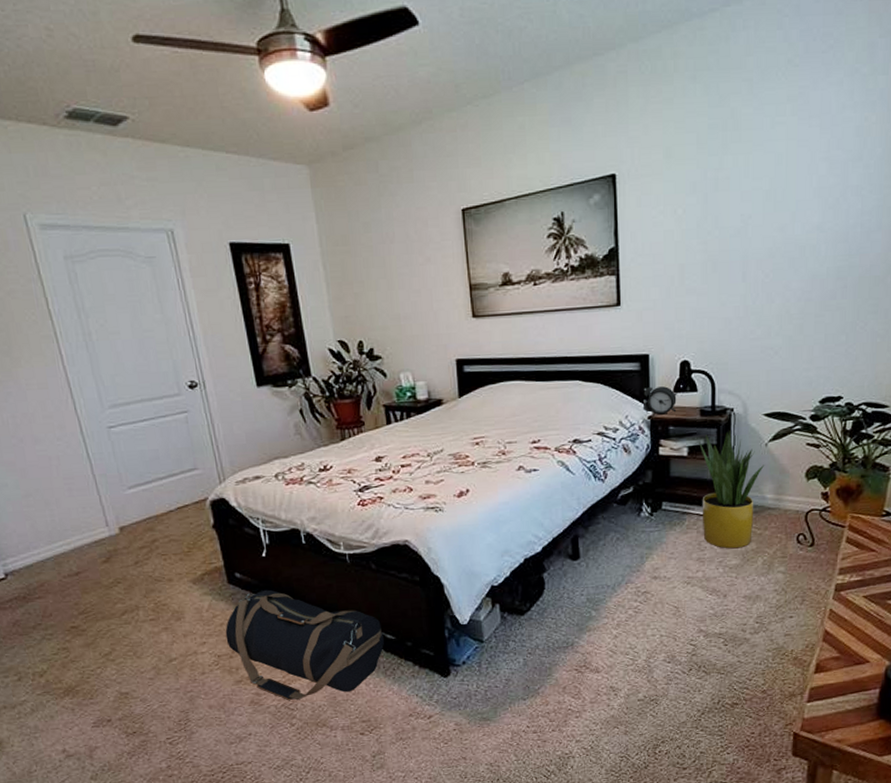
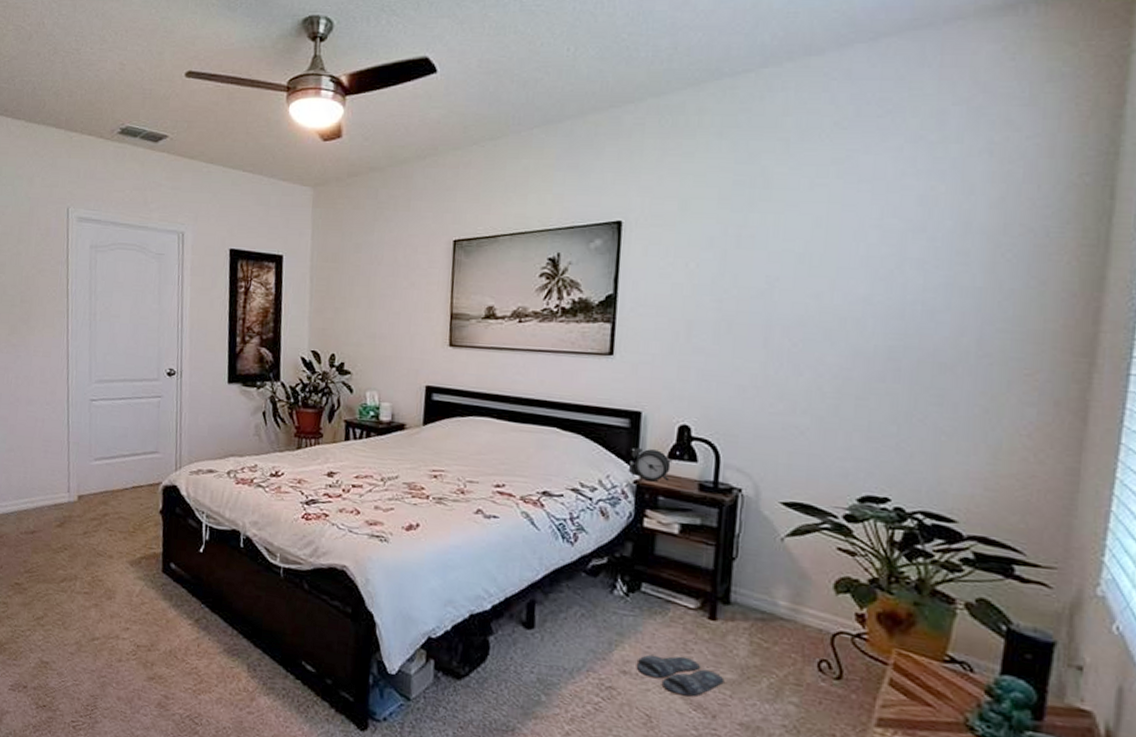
duffel bag: present [225,589,385,700] -> none [148,586,305,720]
slippers: none [664,554,731,586] -> present [636,654,725,697]
planter: present [699,430,765,549] -> none [691,513,779,661]

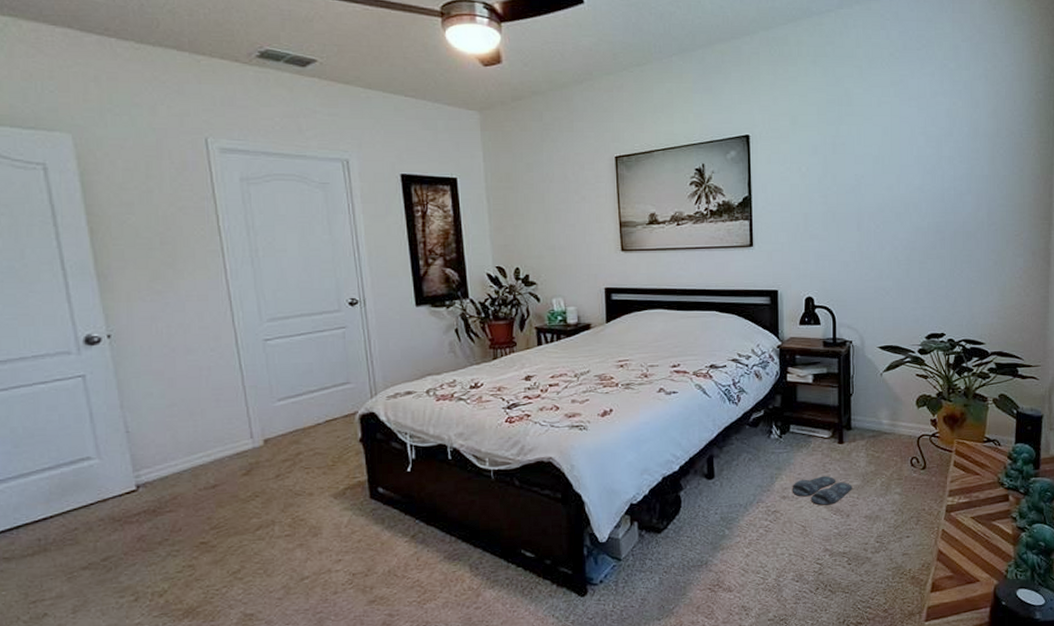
alarm clock: present [628,448,673,482] -> none [772,319,803,345]

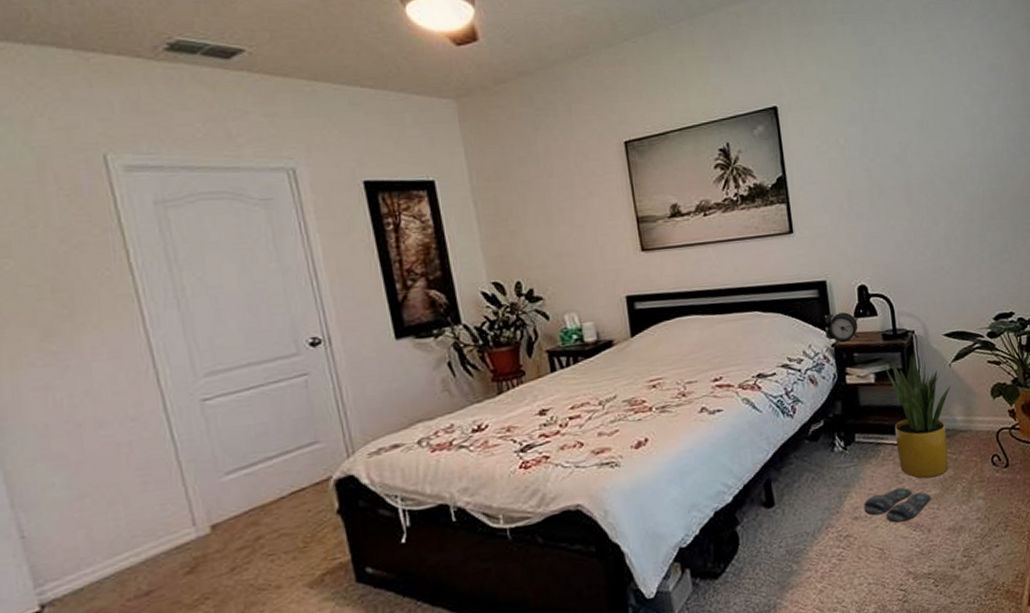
alarm clock: none [772,319,803,345] -> present [824,312,859,342]
planter: none [823,361,881,471] -> present [885,353,952,478]

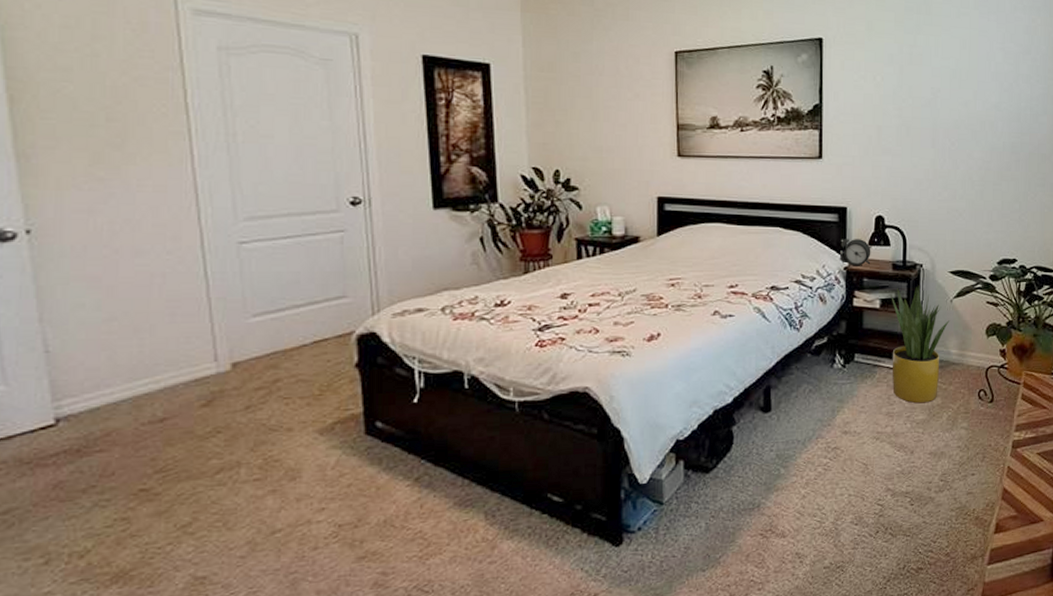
slippers: present [864,487,931,523] -> none [854,409,918,441]

